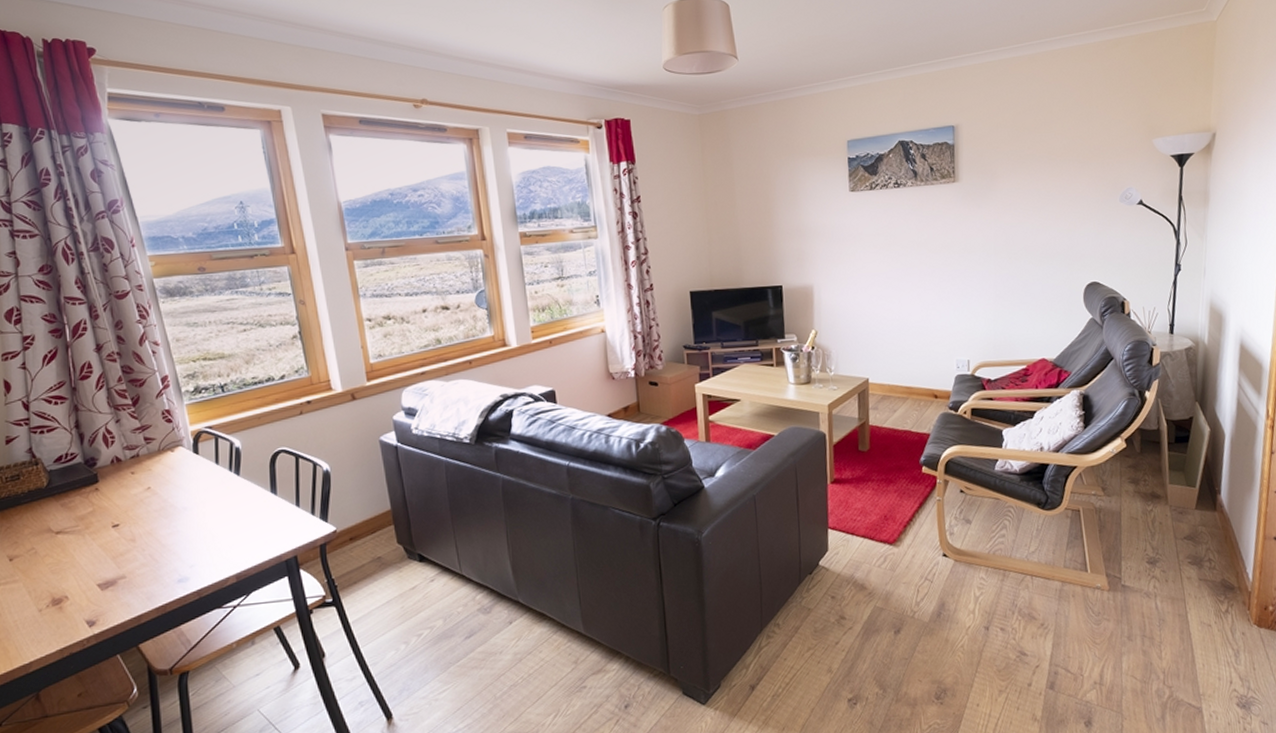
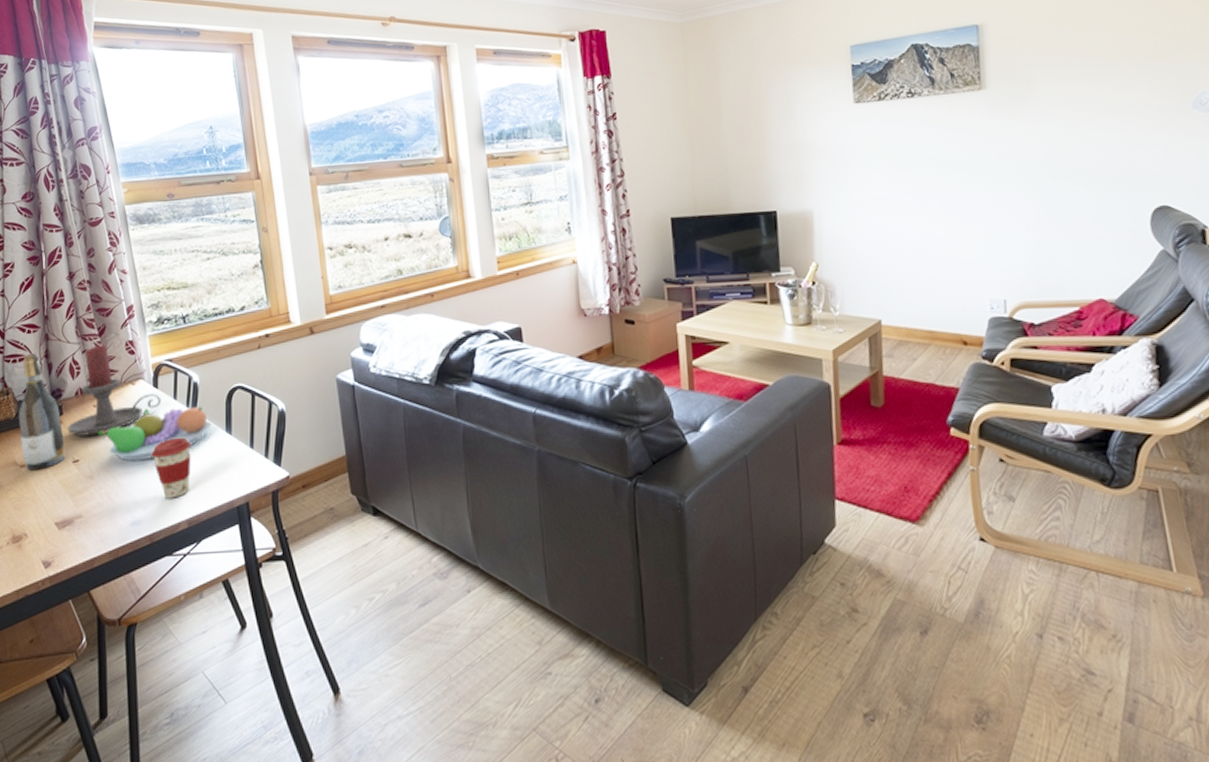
wine bottle: none [50,423,103,537] -> present [18,353,65,470]
candle holder: none [104,414,203,502] -> present [67,344,161,436]
fruit bowl: none [138,470,256,524] -> present [98,407,212,461]
coffee cup: none [194,499,237,557] -> present [150,437,191,499]

